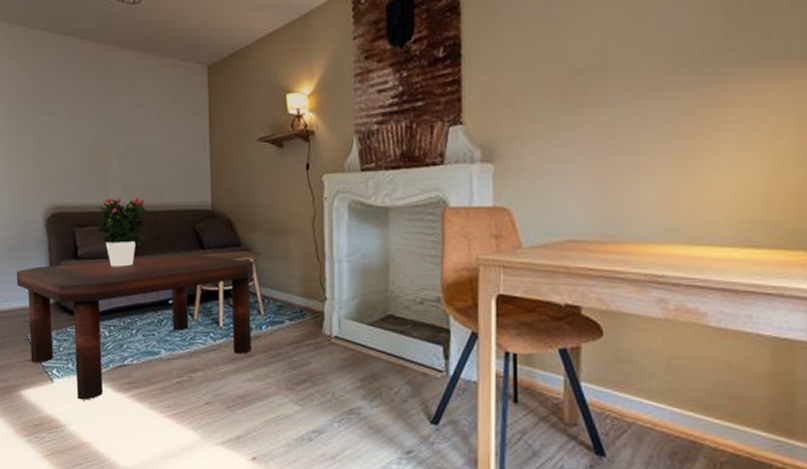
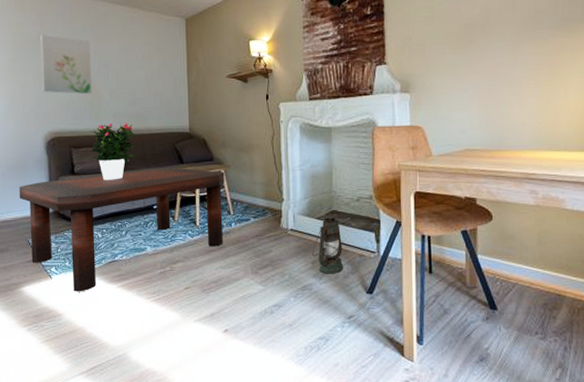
wall art: none [39,87,98,161] -> present [40,34,93,95]
lantern: none [360,319,402,396] -> present [311,214,344,274]

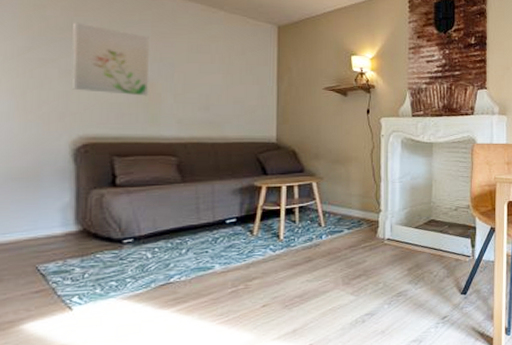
coffee table: present [19,167,225,292] -> none [24,179,316,323]
potted flower: present [90,123,135,180] -> none [142,130,206,193]
lantern: present [311,214,344,274] -> none [408,223,440,280]

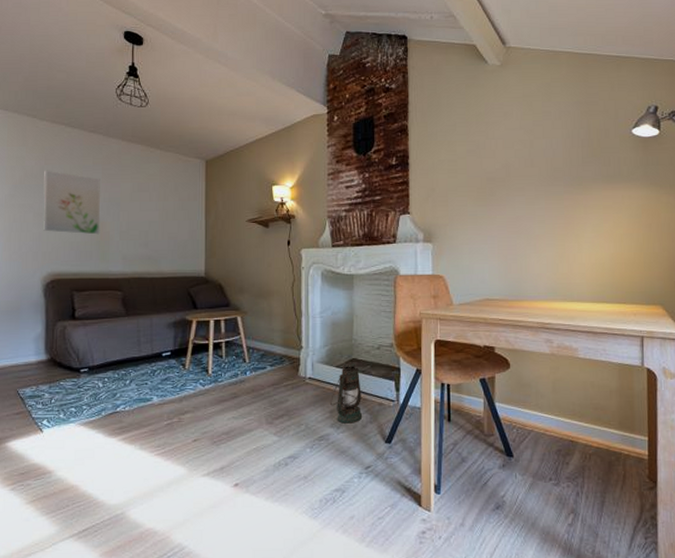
lantern: none [408,223,440,280] -> present [329,362,363,424]

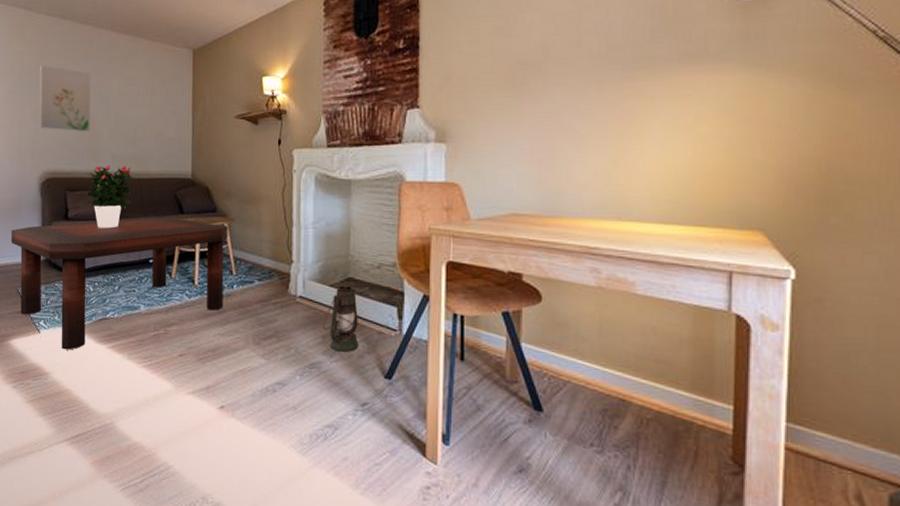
coffee table: none [9,313,241,447] -> present [10,217,228,350]
potted flower: none [95,266,145,326] -> present [86,165,133,229]

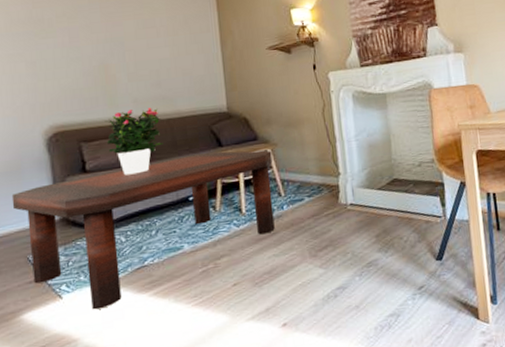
wall art: present [39,65,92,132] -> none [33,14,105,81]
lantern: present [322,281,359,352] -> none [374,182,410,247]

